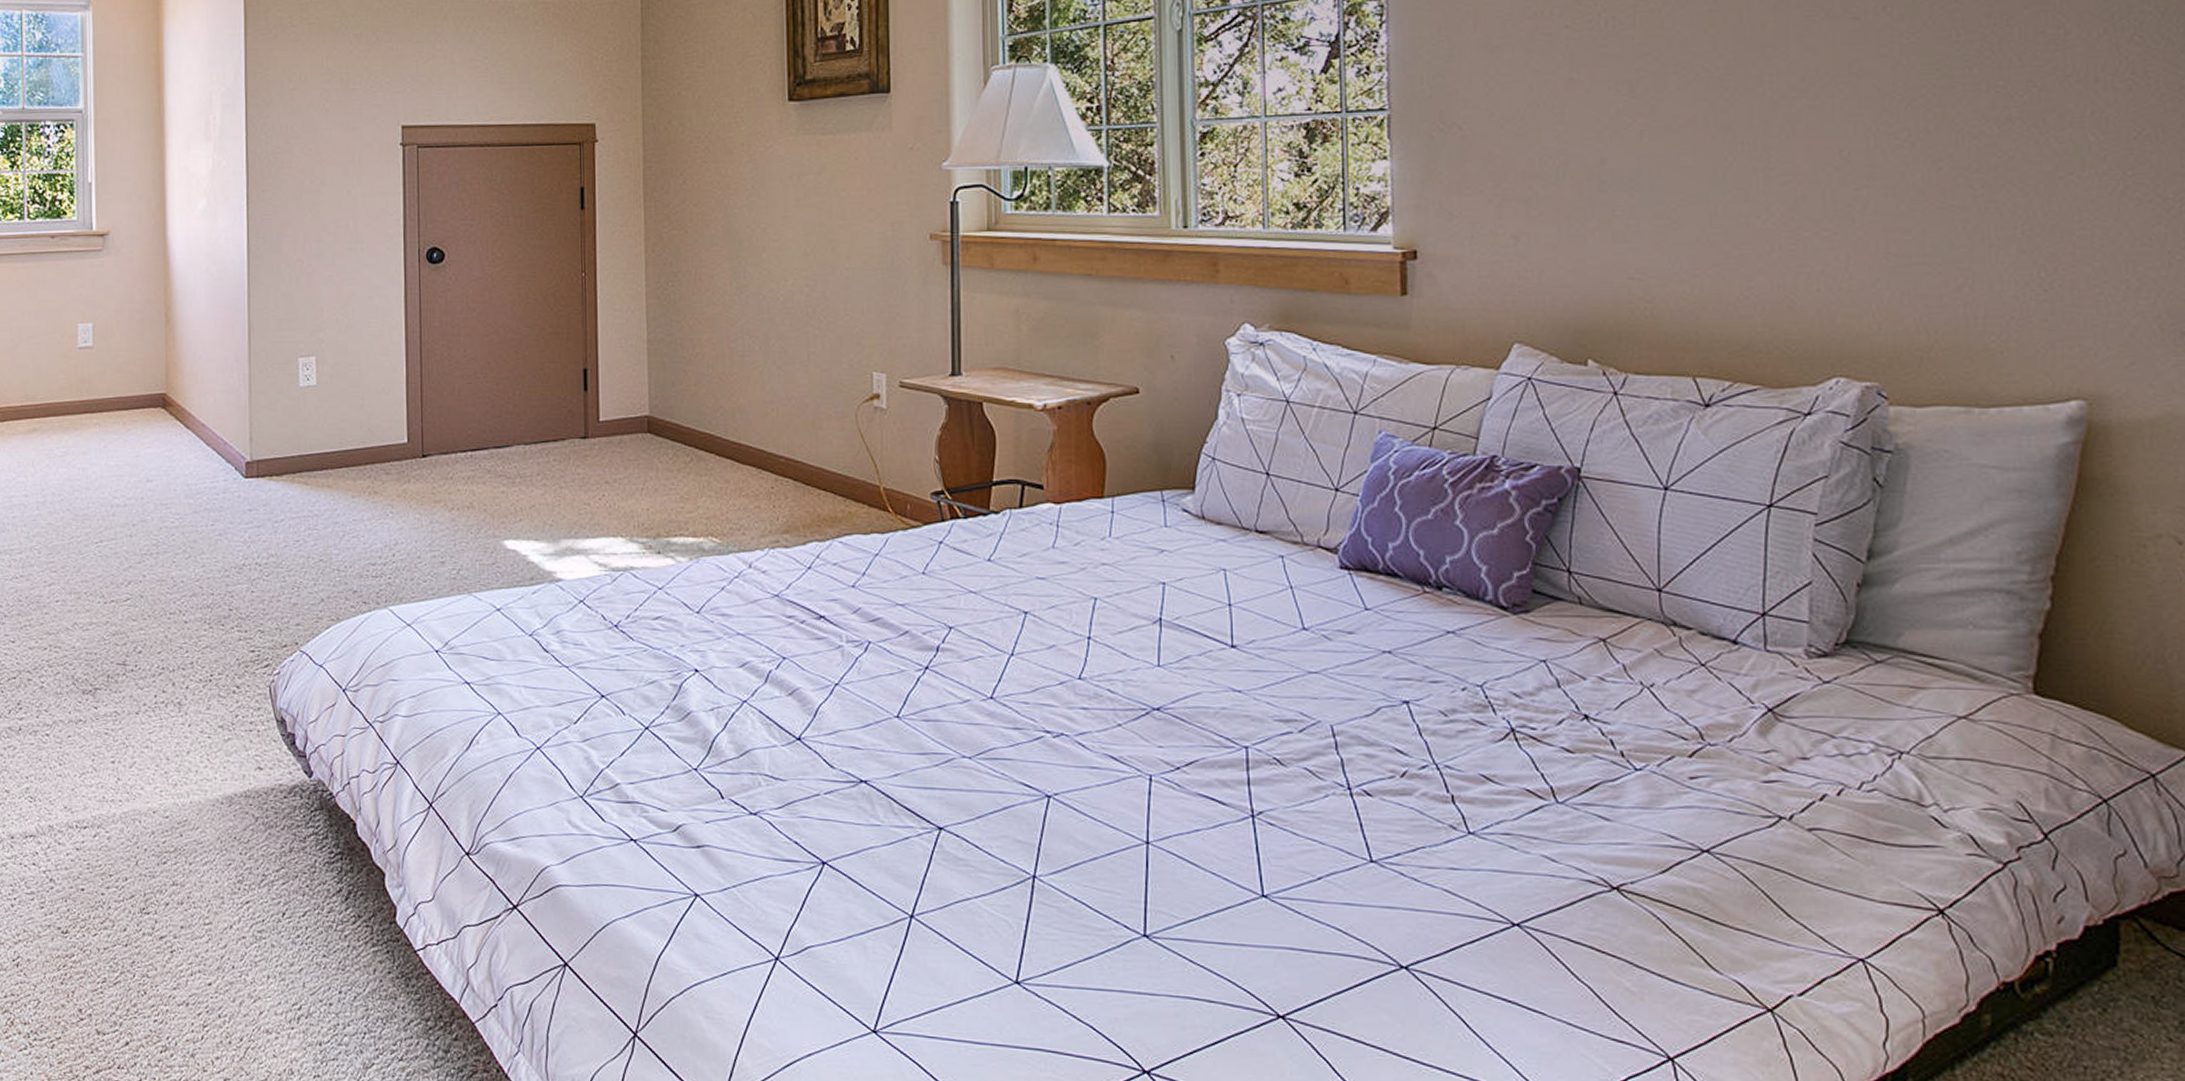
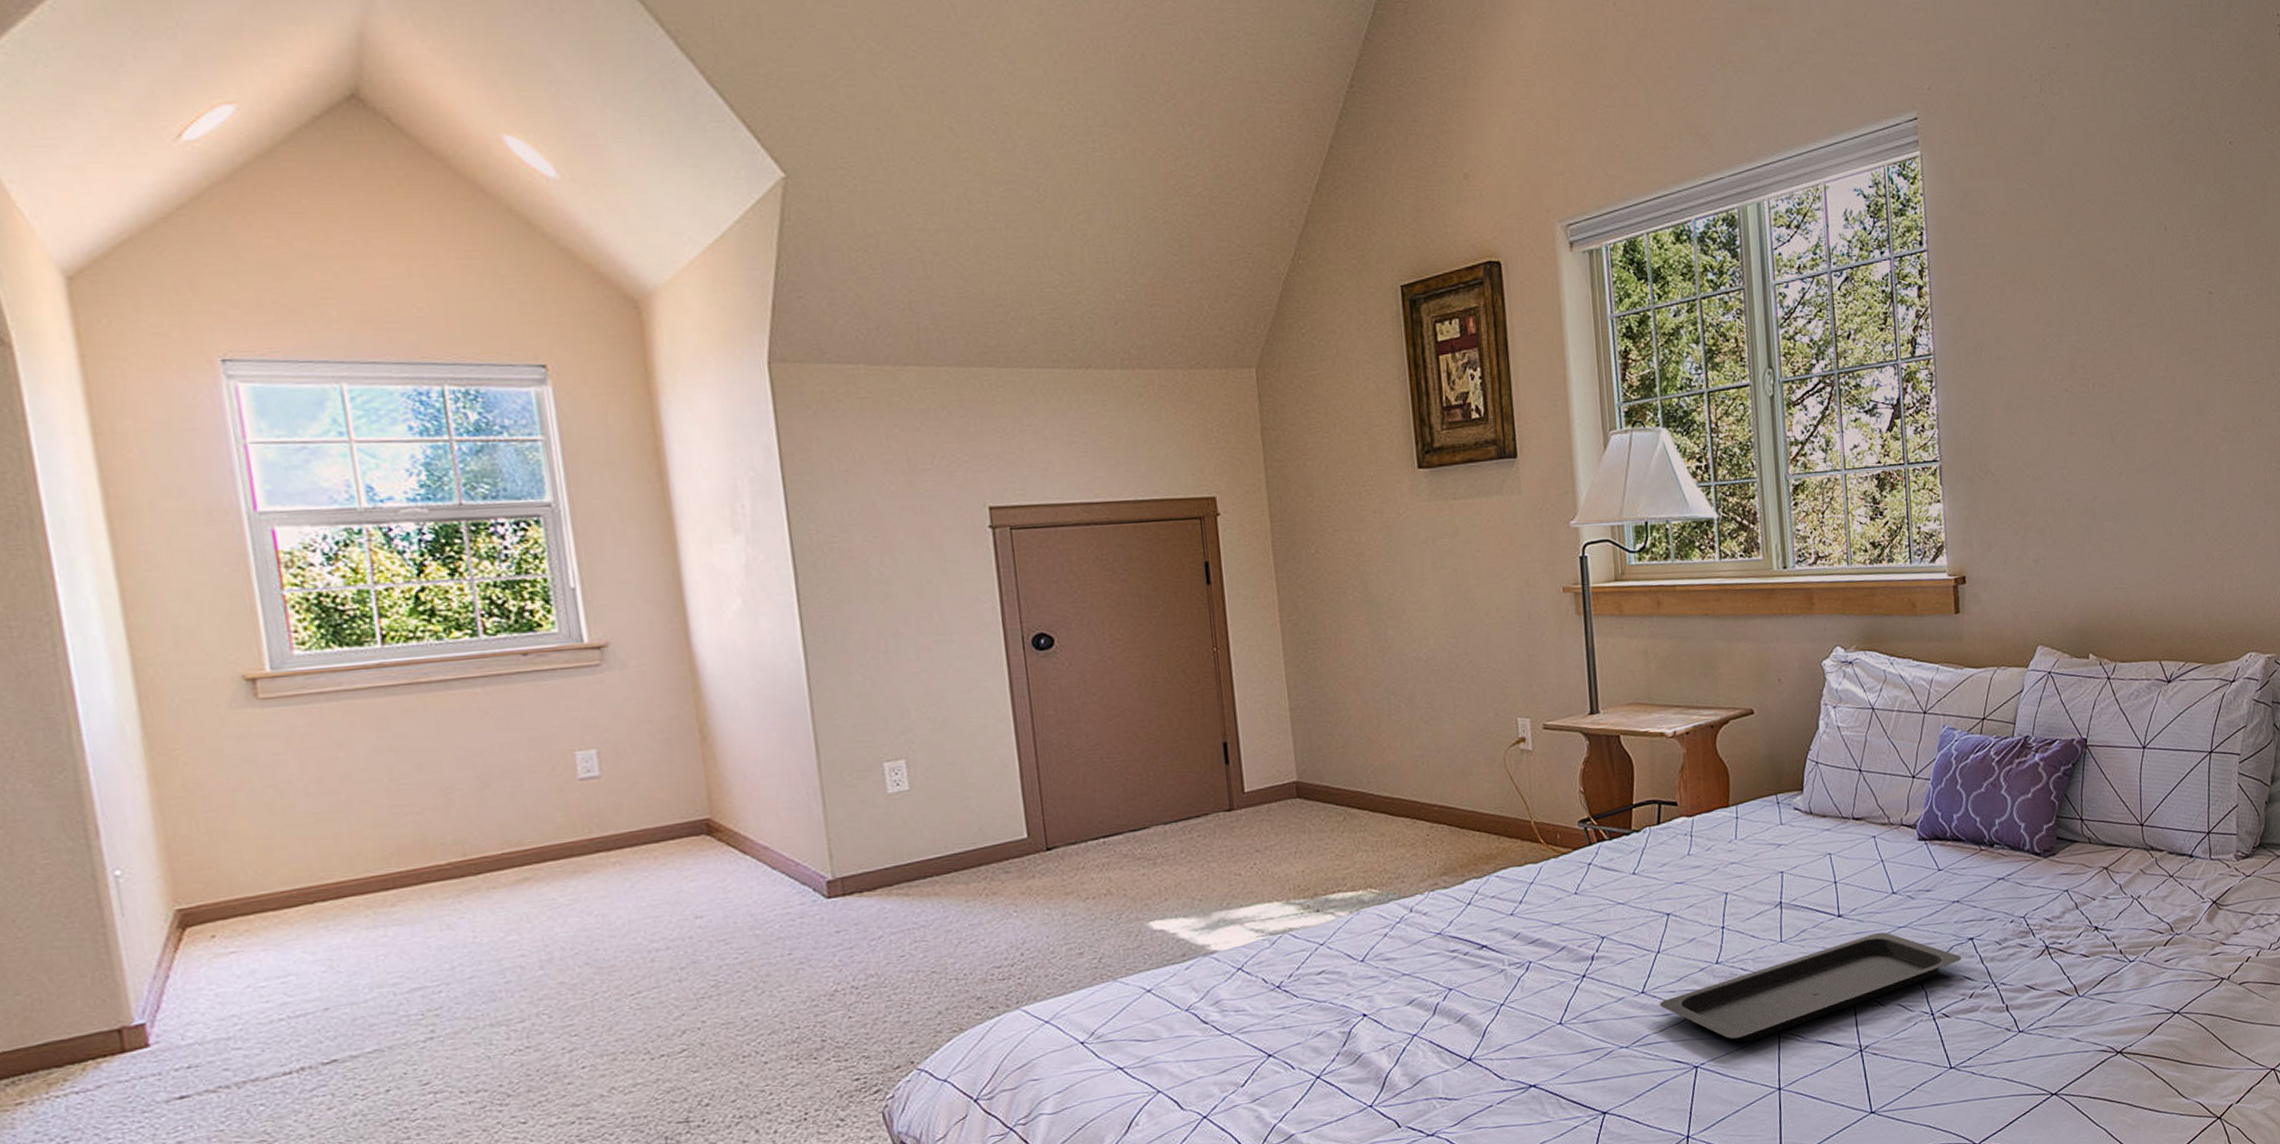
serving tray: none [1009,674,1392,778] -> present [1659,932,1962,1042]

